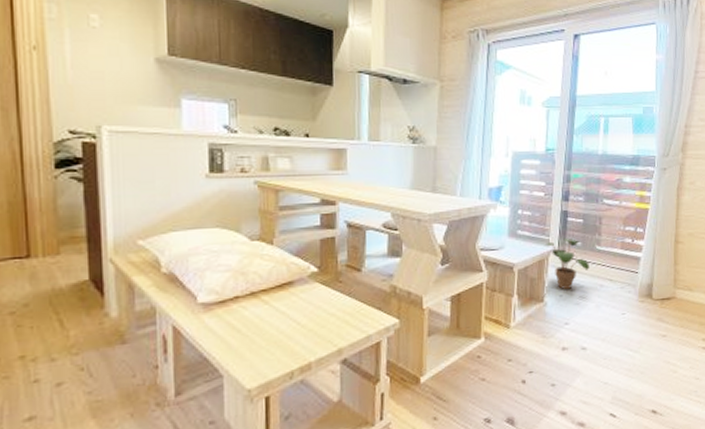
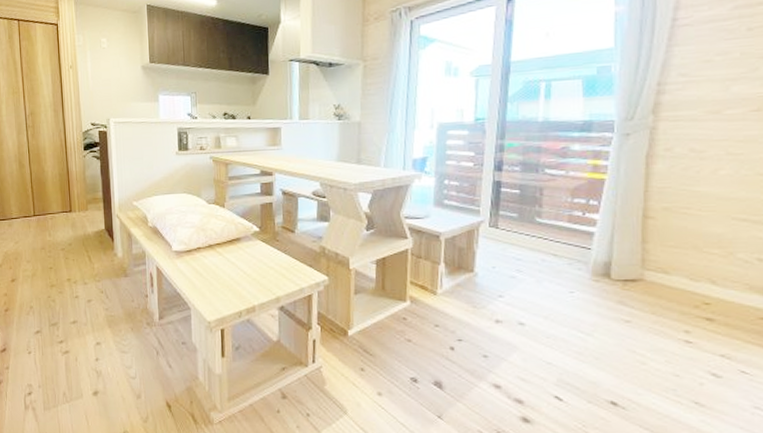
potted plant: present [545,239,589,290] -> none [474,210,528,262]

